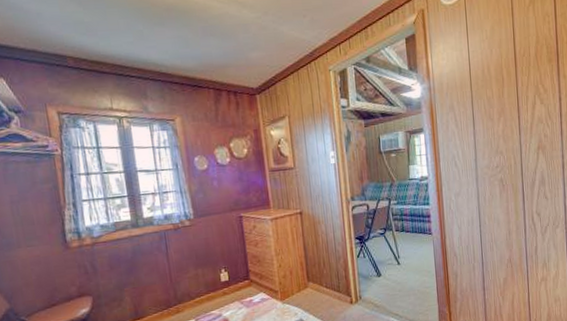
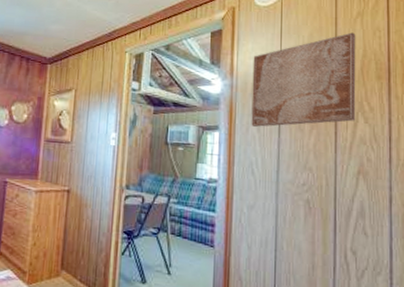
wall art: none [445,20,534,123] -> present [251,32,356,127]

